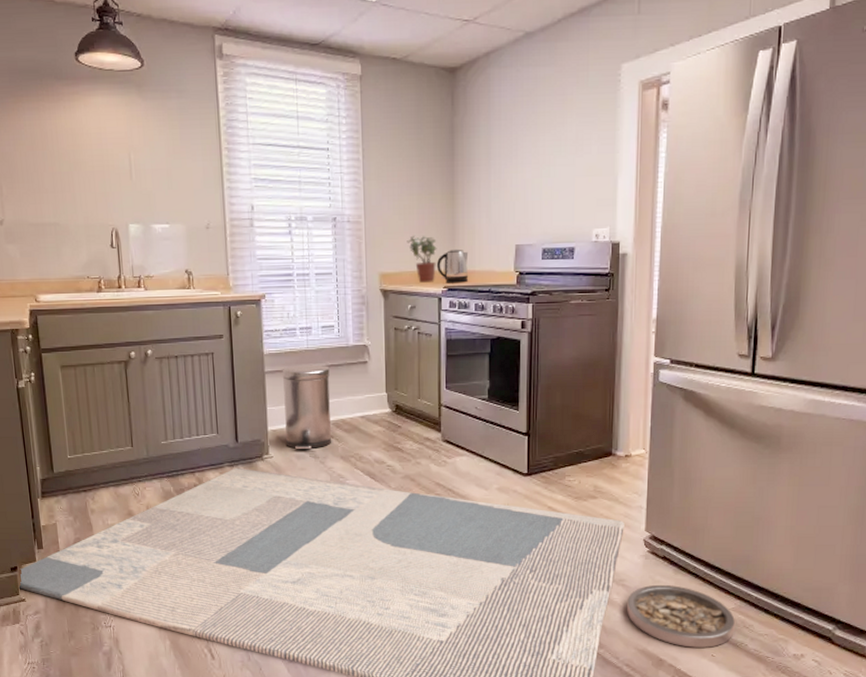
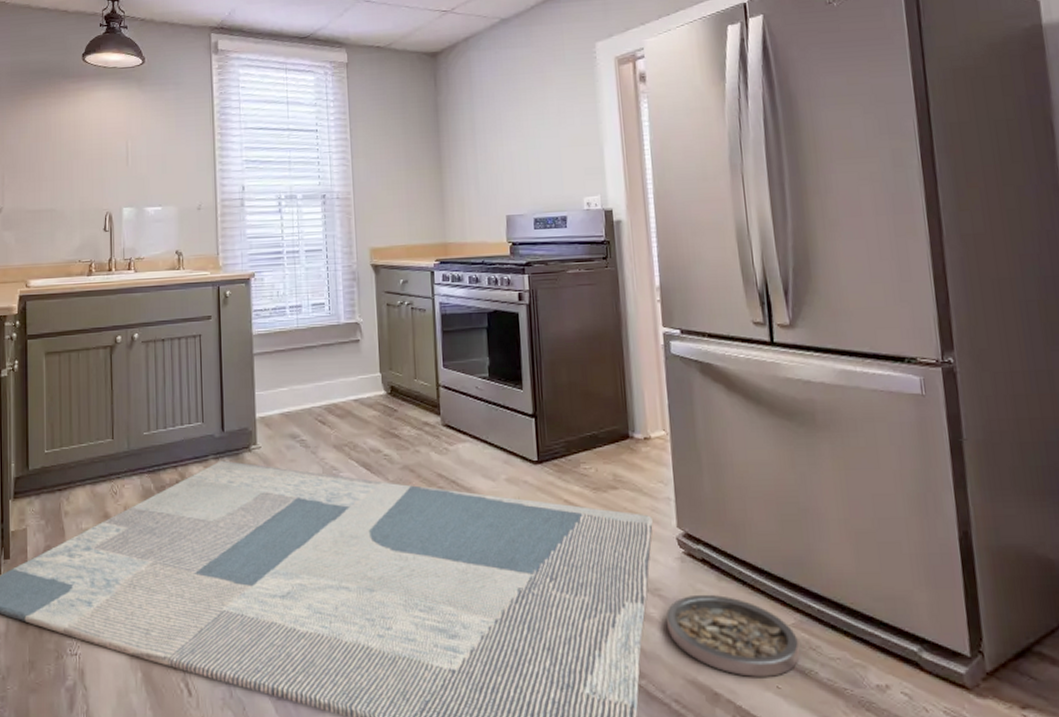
pedal bin: present [282,364,331,450] -> none [271,344,323,439]
potted plant: present [407,235,437,283] -> none [396,209,427,256]
kettle: present [436,249,469,285] -> none [427,221,461,258]

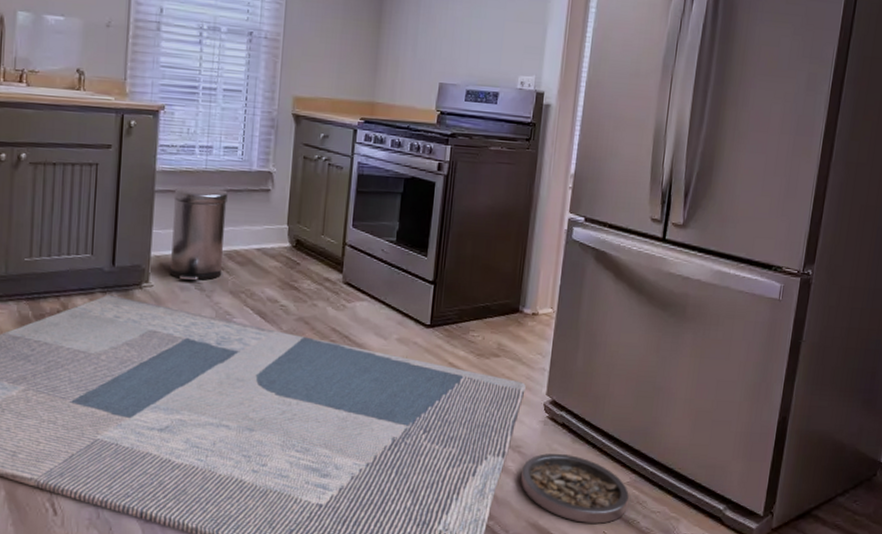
pedal bin: none [271,344,323,439] -> present [169,186,228,281]

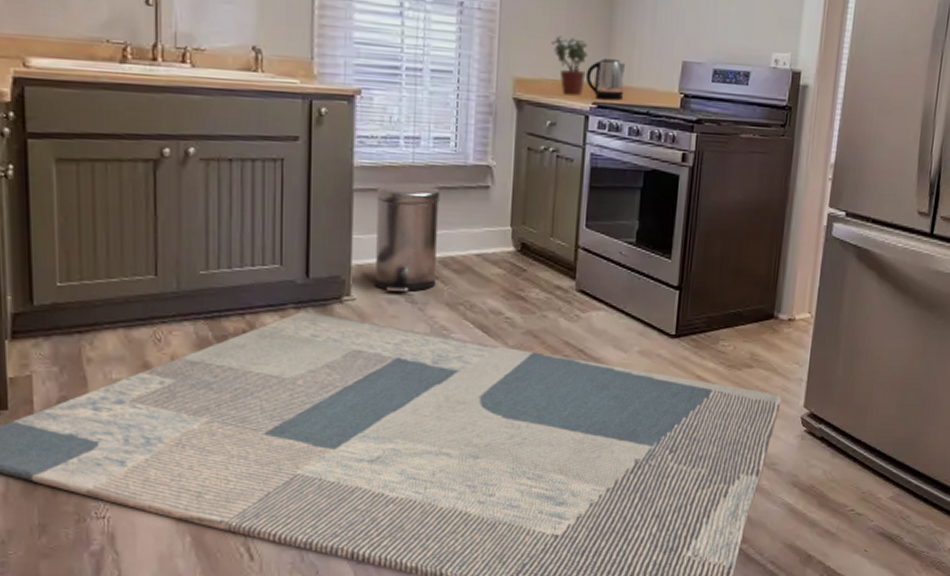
potted plant: none [326,60,358,112] -> present [551,35,589,96]
kettle: none [354,79,390,117] -> present [585,58,626,101]
pet bowl: present [521,453,629,524] -> none [776,469,892,542]

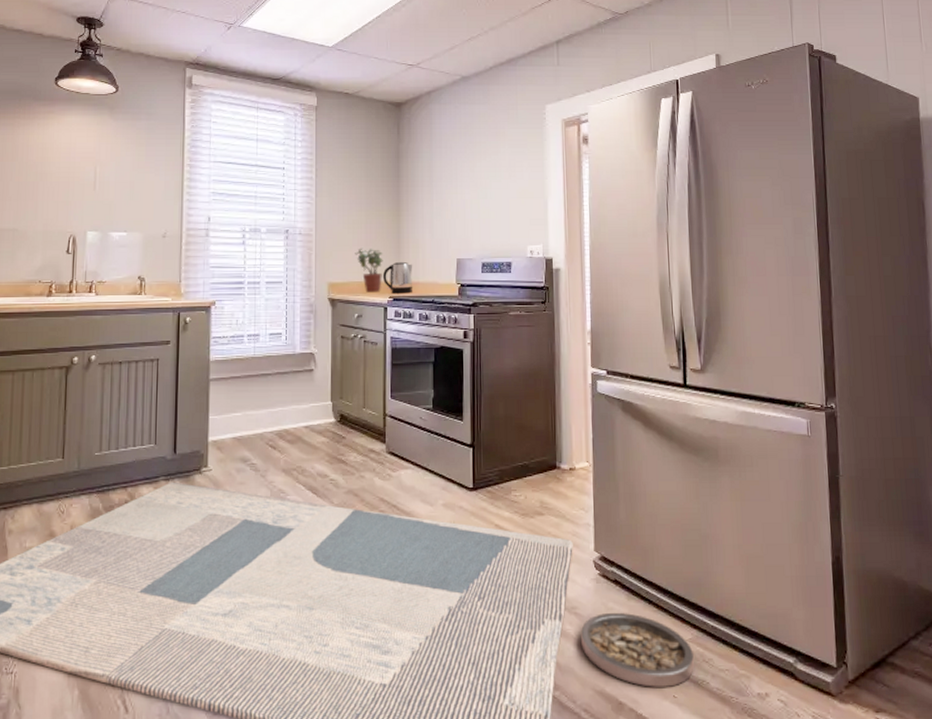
pedal bin: present [374,183,440,293] -> none [226,372,275,462]
pet bowl: none [776,469,892,542] -> present [581,612,694,687]

